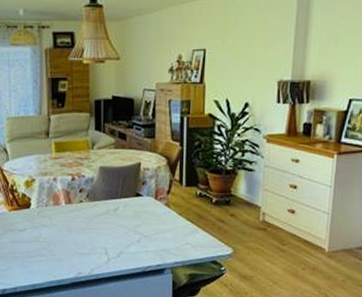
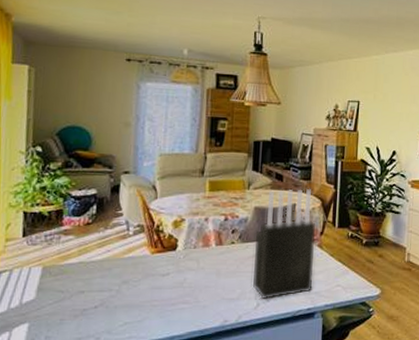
knife block: none [102,146,163,255] -> present [253,188,316,300]

